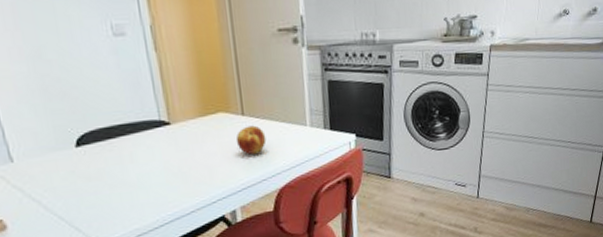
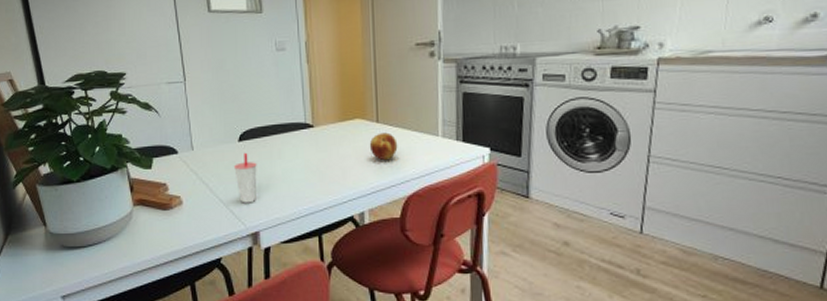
cup: none [74,159,108,218] -> present [234,152,257,203]

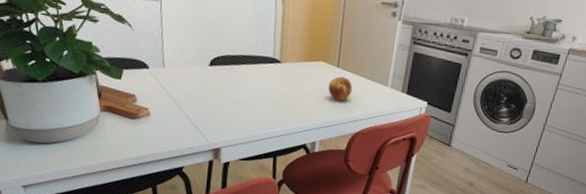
cup: present [234,152,257,203] -> none [203,76,225,123]

